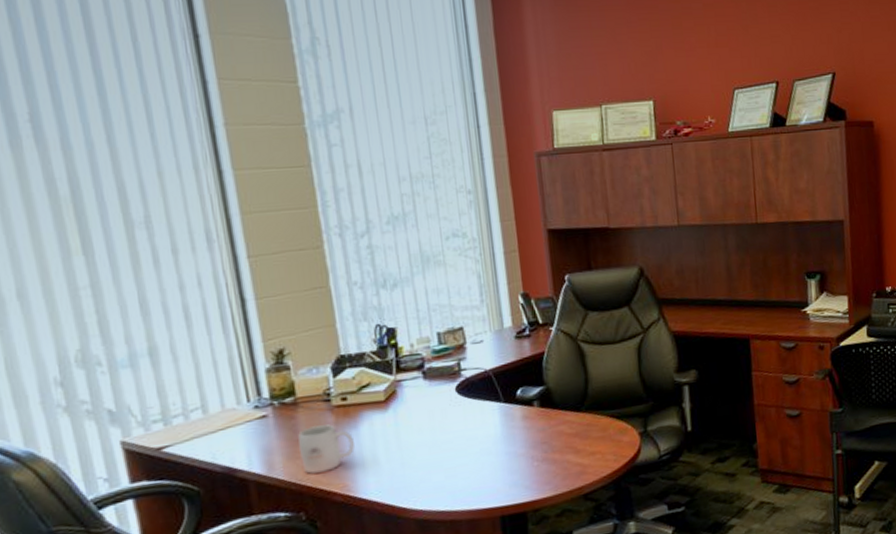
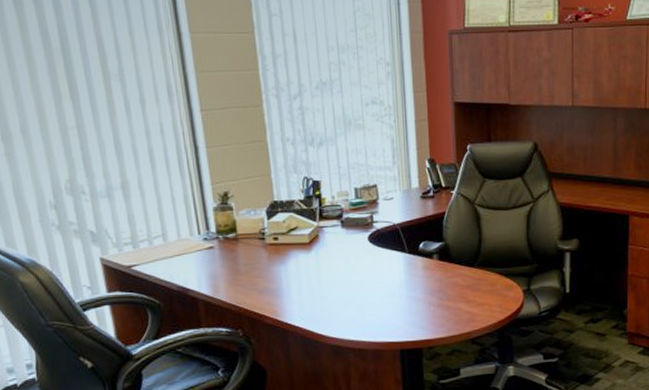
mug: present [298,424,354,474] -> none [238,259,283,299]

